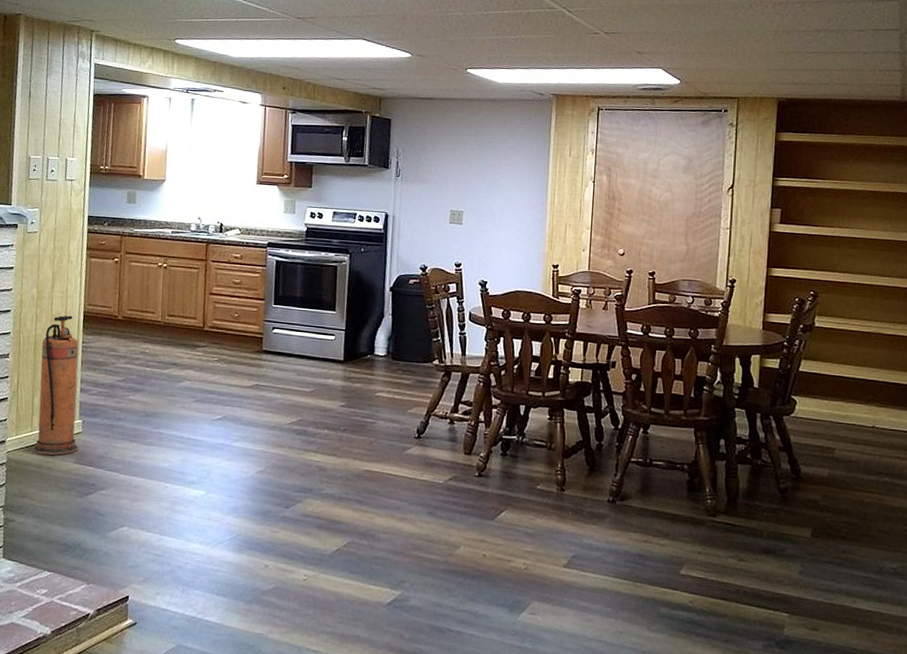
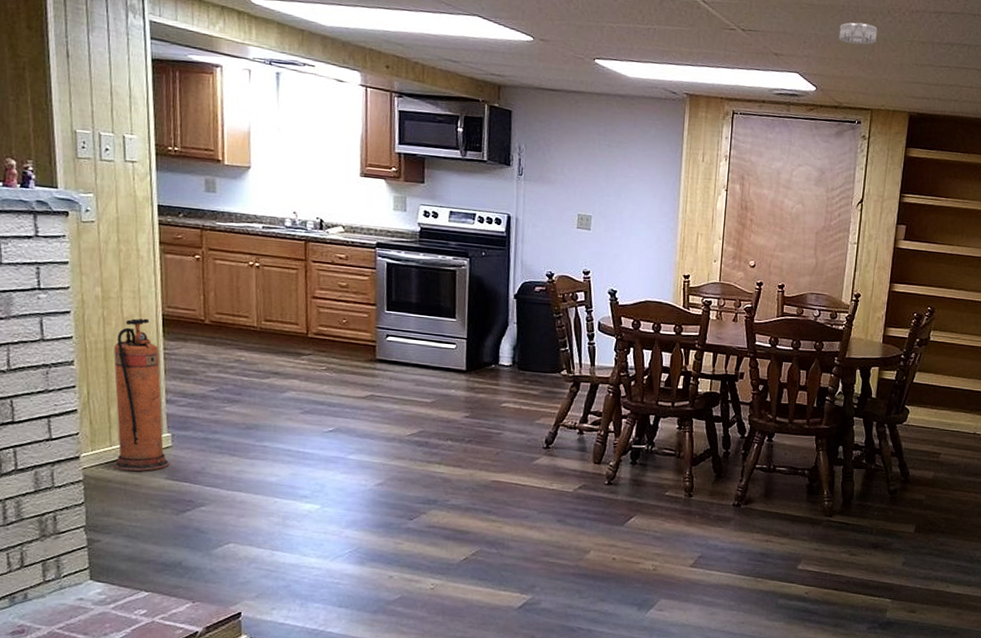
smoke detector: none [701,18,740,38] -> present [839,22,878,45]

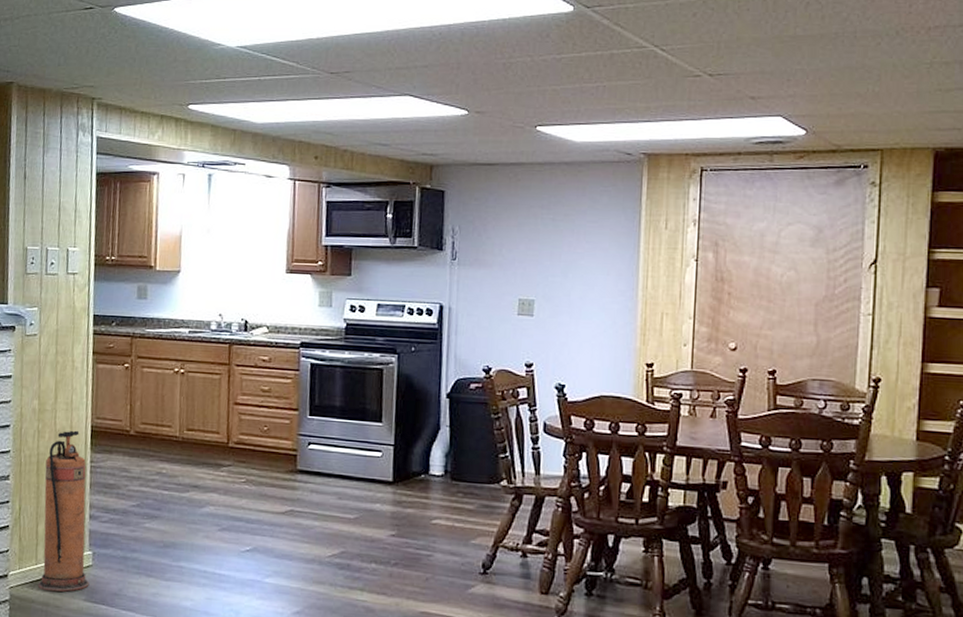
smoke detector: present [839,22,878,45] -> none [832,50,884,75]

